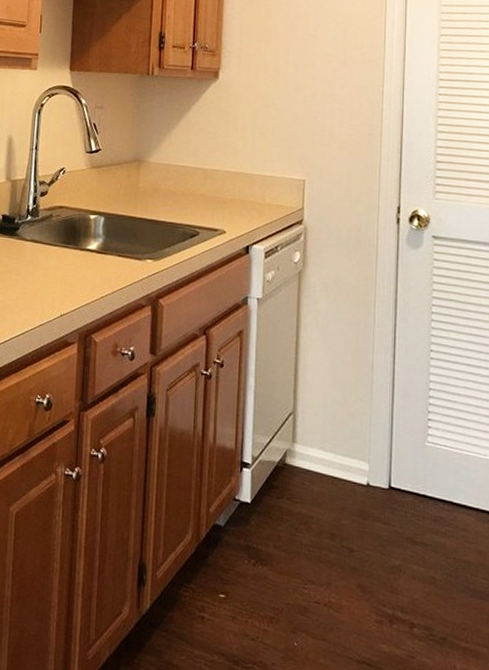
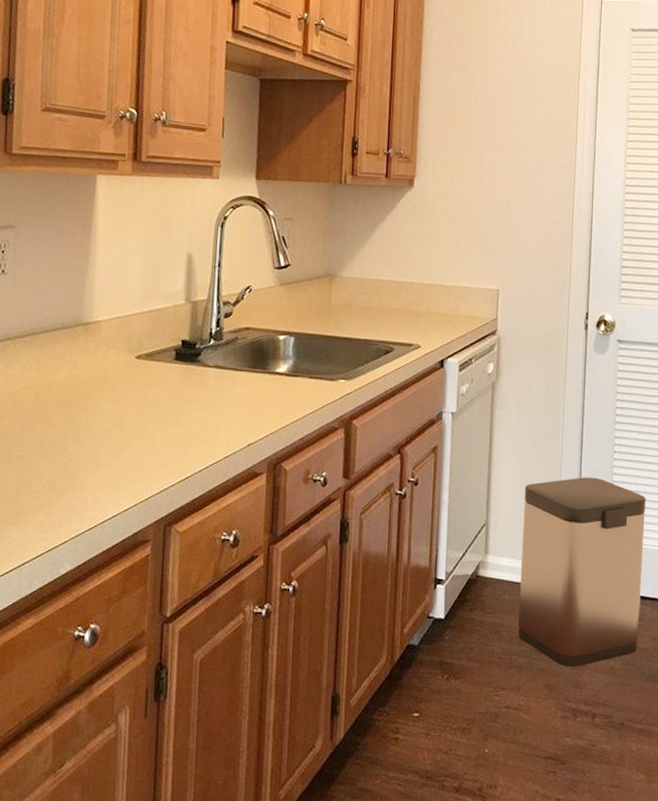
pedal bin: none [328,373,468,571] -> present [518,477,646,667]

